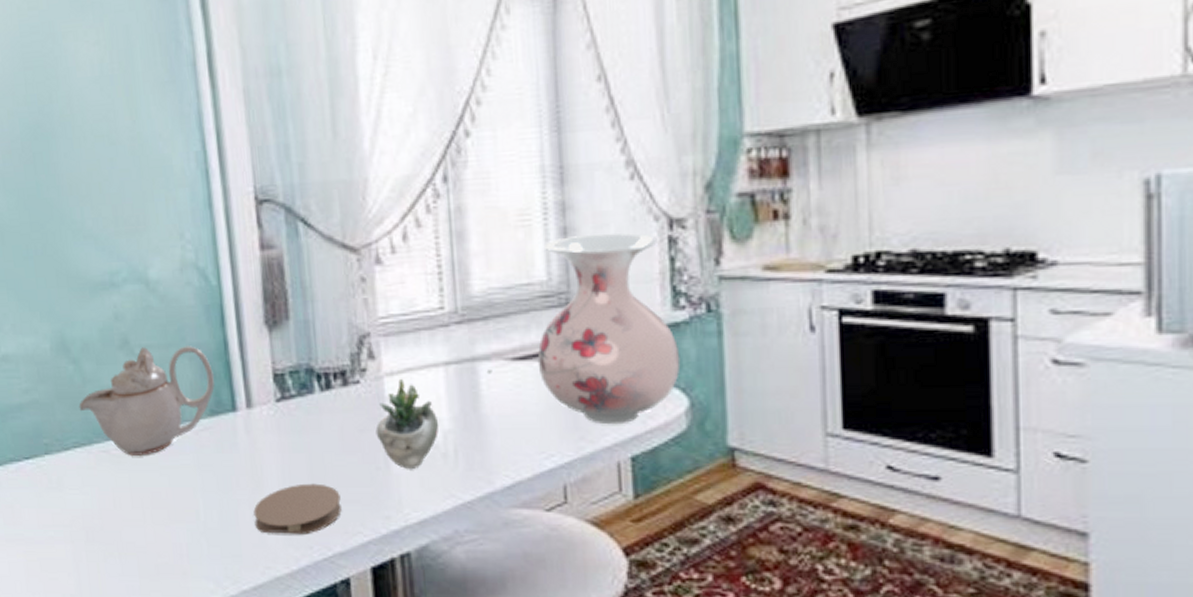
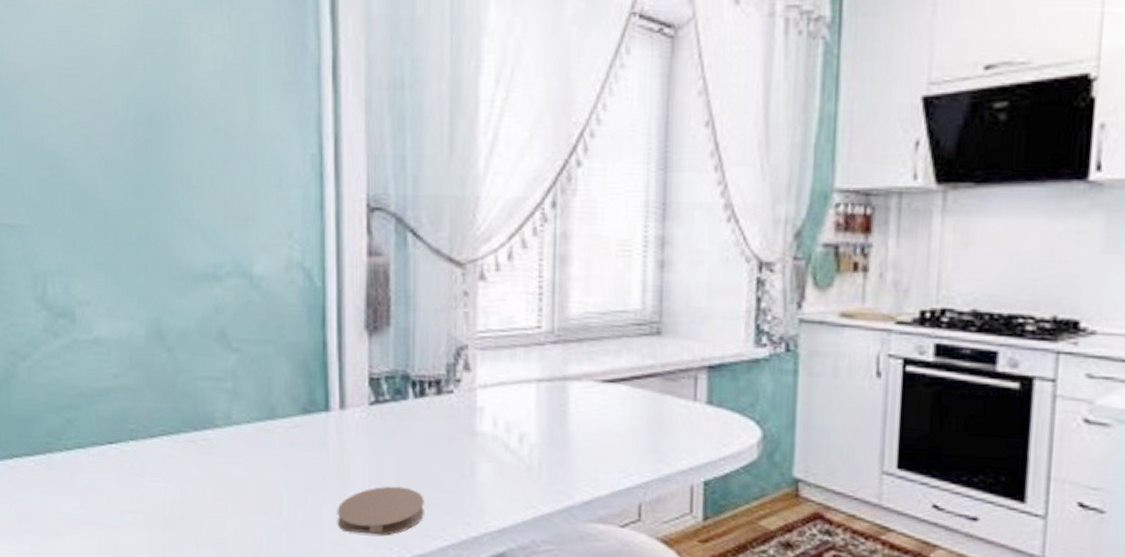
teapot: present [79,346,215,457] -> none [169,341,311,449]
succulent plant: present [375,368,492,469] -> none [464,388,582,479]
vase: present [537,233,681,425] -> none [625,270,758,450]

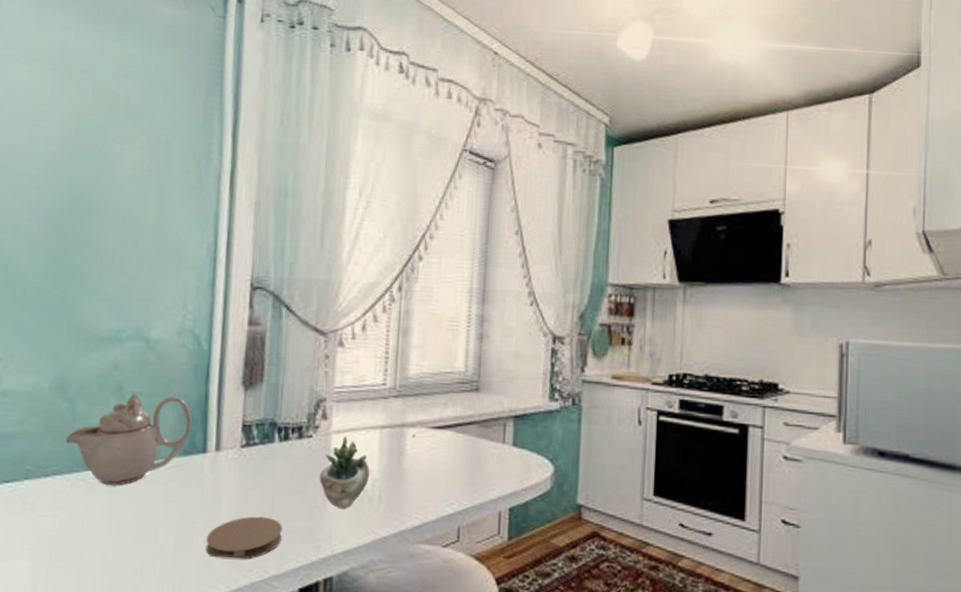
teapot: none [169,341,311,449] -> present [65,394,193,486]
succulent plant: none [464,388,582,479] -> present [319,433,416,509]

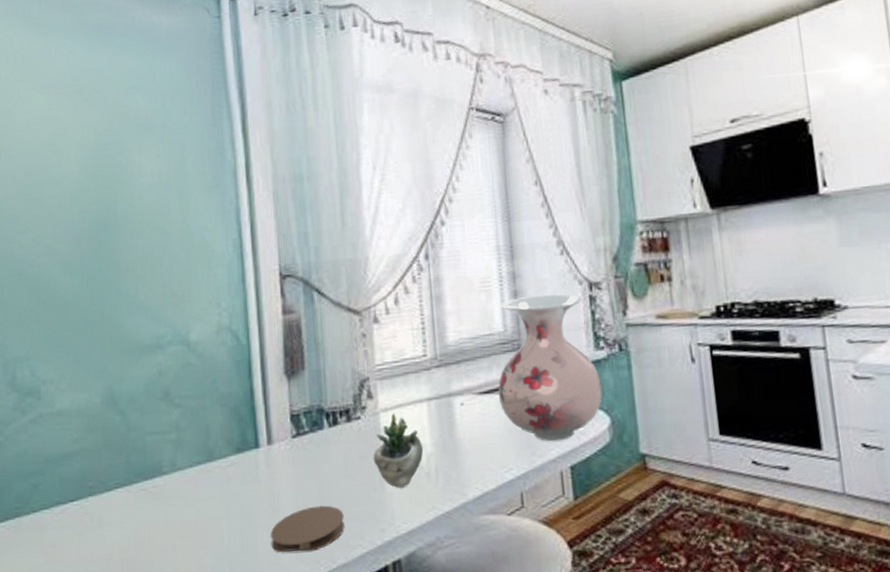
teapot: present [65,394,193,486] -> none [122,394,242,493]
vase: none [450,341,551,483] -> present [498,294,603,442]

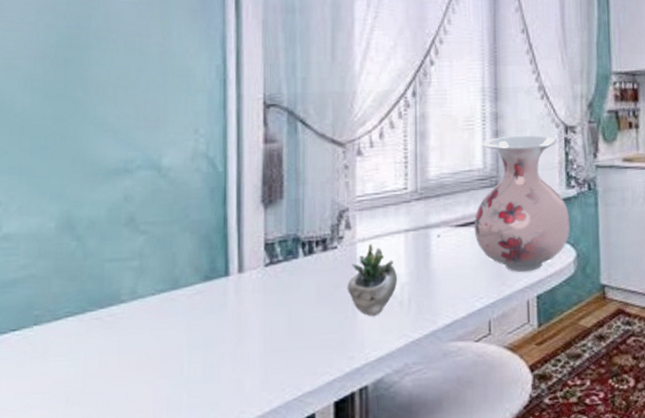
coaster: present [270,505,345,552] -> none [234,333,313,381]

